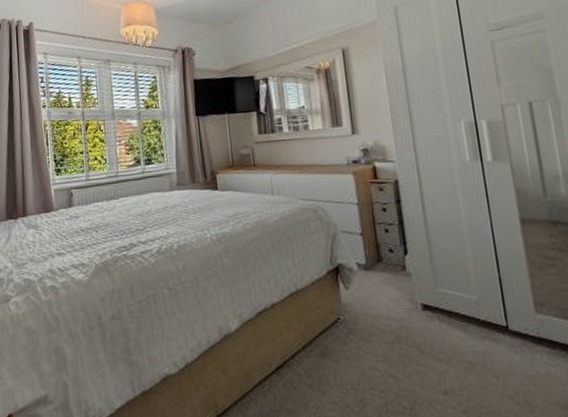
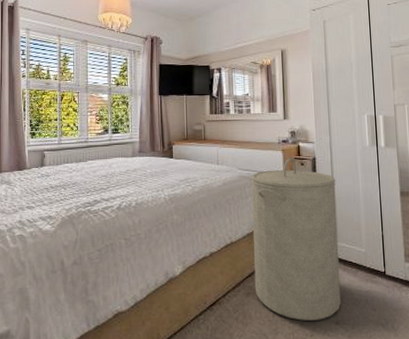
laundry hamper: none [315,182,449,389] -> present [250,158,342,321]

